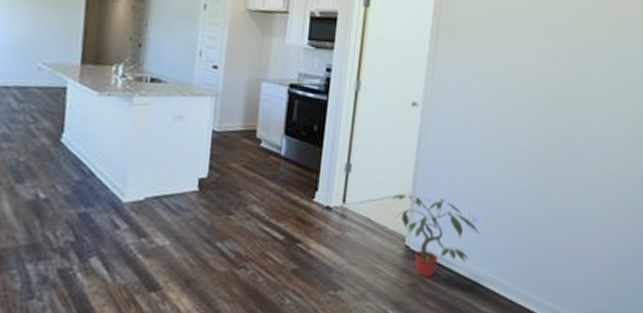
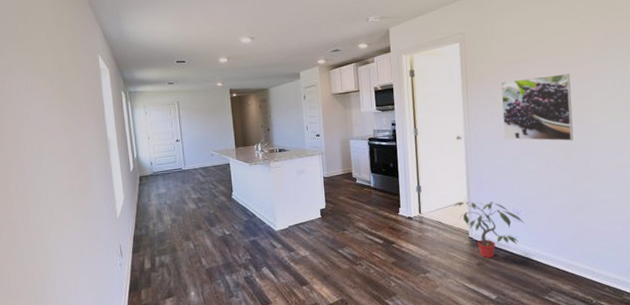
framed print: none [473,36,569,132] -> present [500,73,574,141]

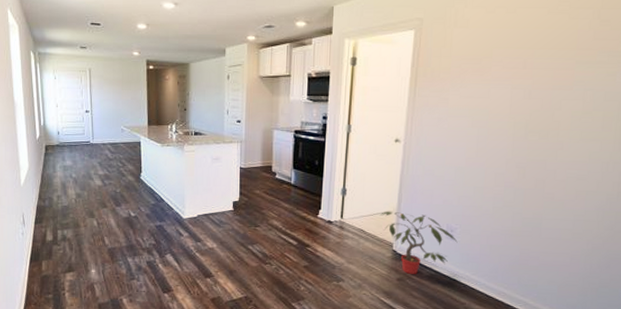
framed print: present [500,73,574,141] -> none [450,78,543,158]

